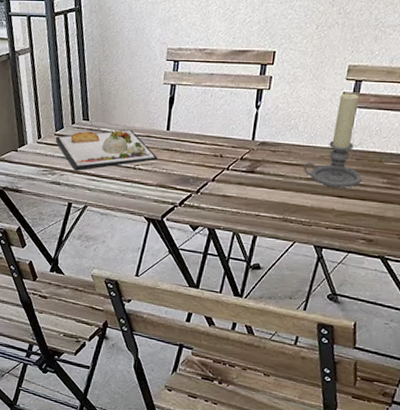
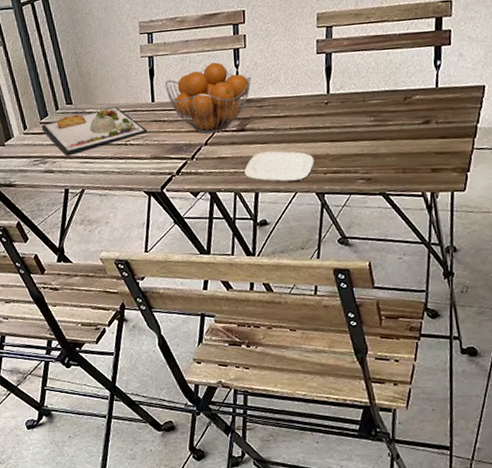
fruit basket: none [182,100,270,171] -> present [165,62,251,134]
plate: none [246,196,319,231] -> present [244,151,314,182]
candle holder: present [303,93,362,189] -> none [291,39,350,134]

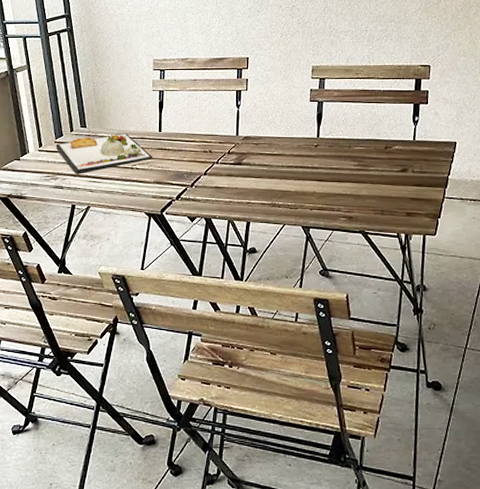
fruit basket: present [165,62,251,134] -> none [172,101,250,165]
plate: present [244,151,314,182] -> none [239,185,302,214]

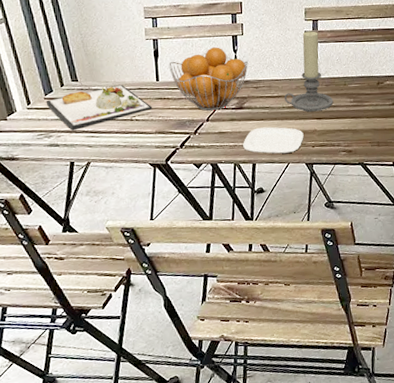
fruit basket: none [172,101,250,165] -> present [169,47,248,111]
plate: none [239,185,302,214] -> present [243,127,304,154]
candle holder: none [284,89,336,173] -> present [284,31,333,112]

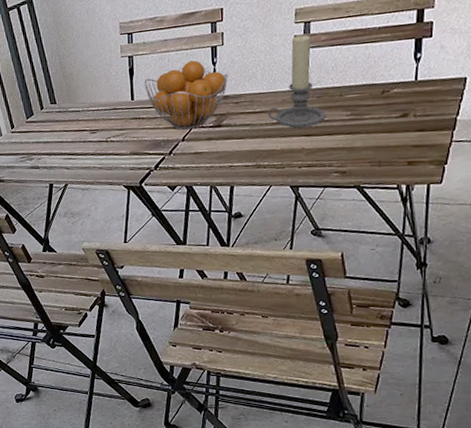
dinner plate: present [46,84,153,132] -> none [27,105,128,154]
plate: present [243,127,304,154] -> none [220,146,289,176]

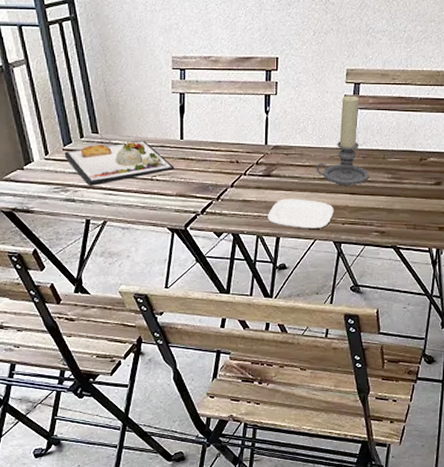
dinner plate: none [27,105,128,154] -> present [64,140,175,187]
fruit basket: present [144,60,228,131] -> none [195,106,280,177]
plate: none [220,146,289,176] -> present [268,198,334,229]

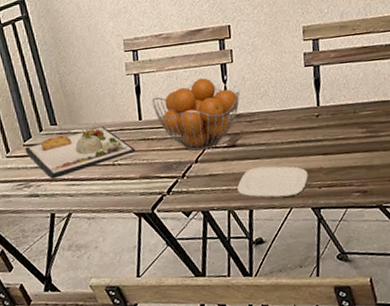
fruit basket: none [195,106,280,177] -> present [152,78,240,151]
candle holder: present [315,95,369,186] -> none [282,52,342,147]

